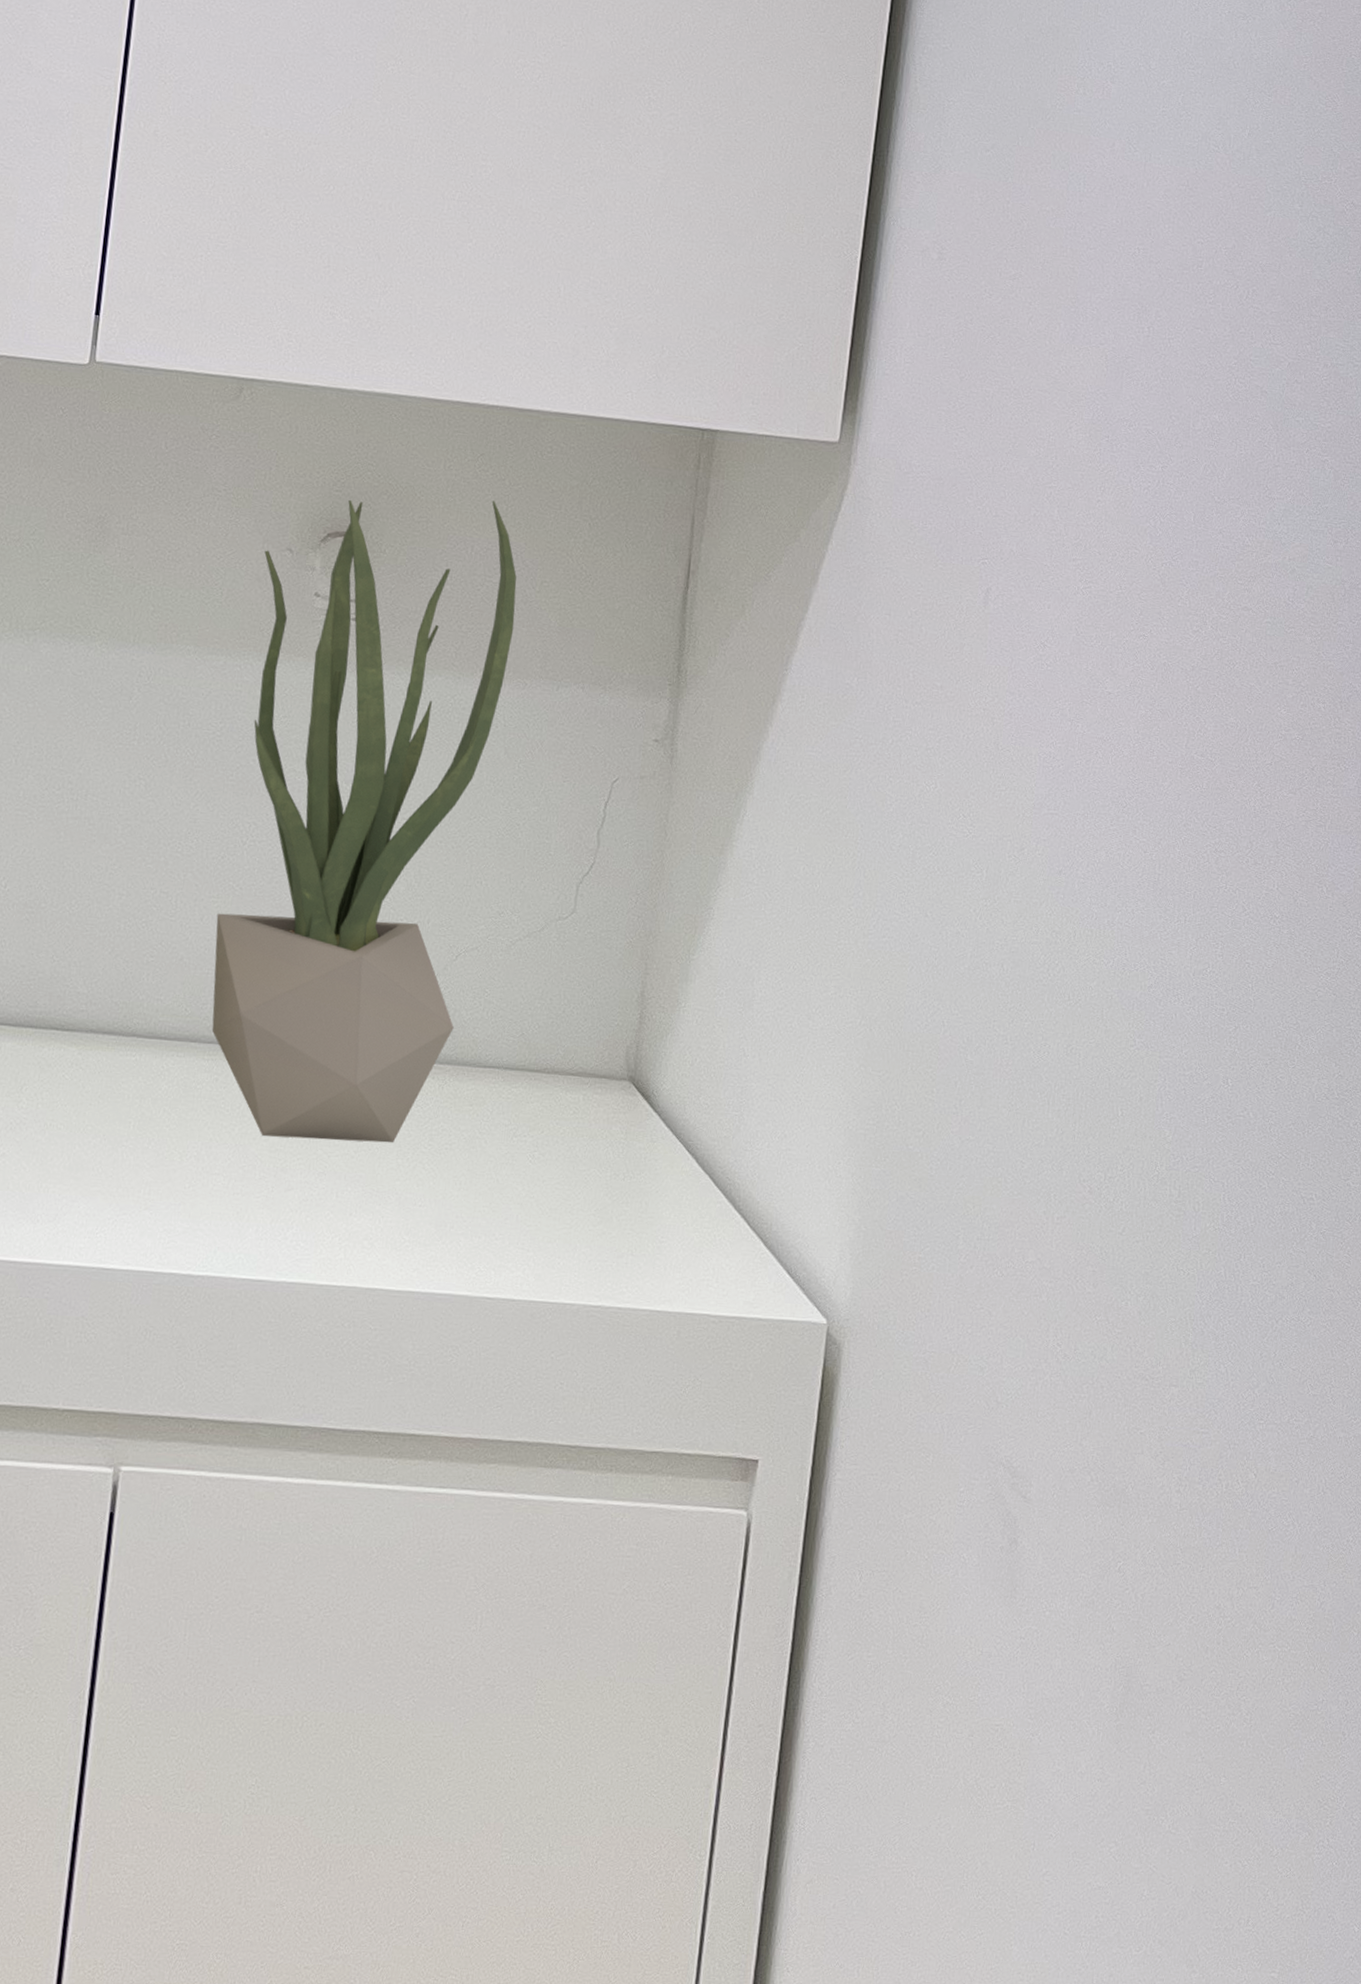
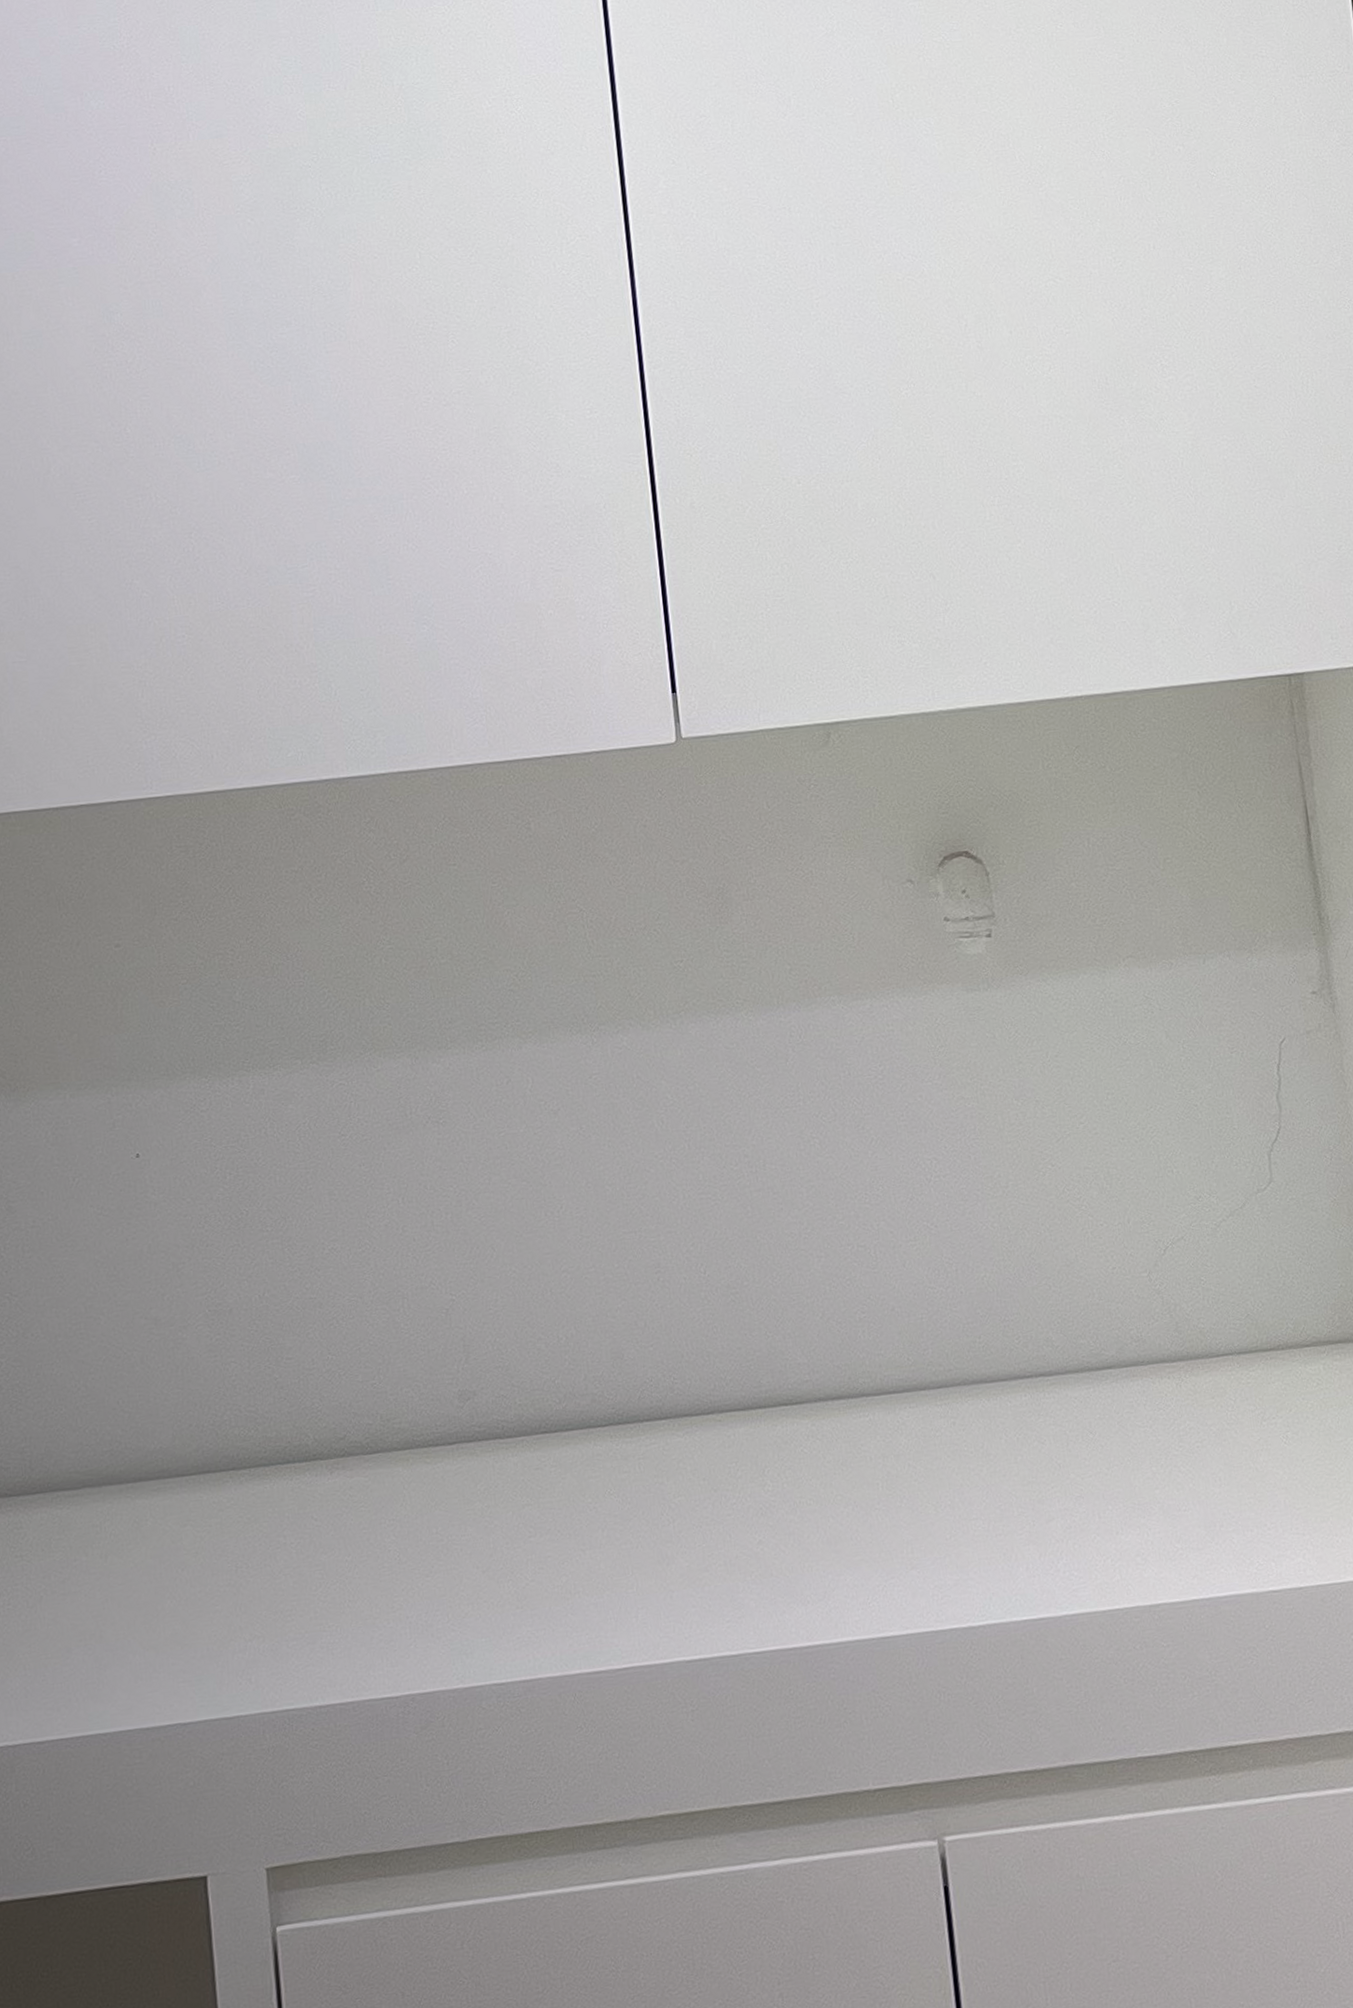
potted plant: present [211,499,517,1143] -> none [886,789,1178,1471]

